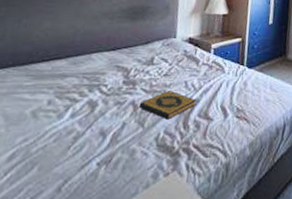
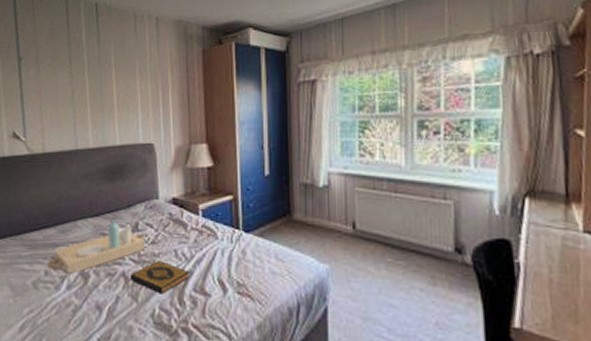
serving tray: none [52,55,159,103] -> present [47,221,145,274]

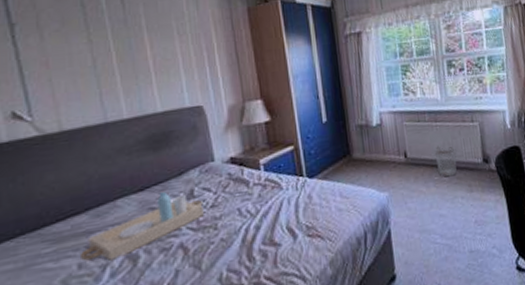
hardback book: present [129,261,190,294] -> none [189,222,258,256]
wastebasket: none [390,220,420,261] -> present [434,144,457,177]

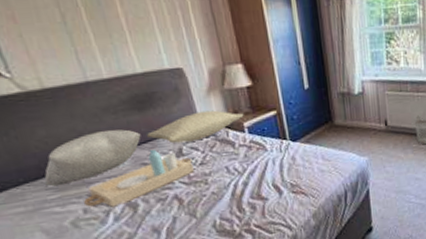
pillow: none [43,171,153,238] -> present [44,129,141,187]
pillow: none [158,147,260,185] -> present [146,110,244,144]

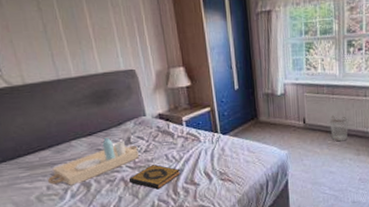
pillow: present [44,129,141,187] -> none [18,119,98,166]
pillow: present [146,110,244,144] -> none [102,105,183,133]
hardback book: none [183,178,246,207] -> present [128,164,181,190]

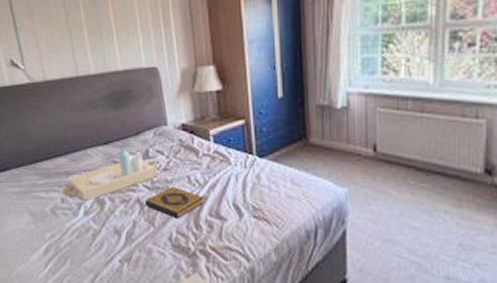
wastebasket: present [329,114,349,142] -> none [414,142,446,184]

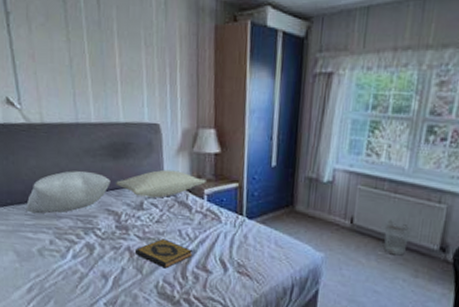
pillow: none [36,124,115,173] -> present [26,170,111,214]
serving tray: present [63,149,157,201] -> none [52,198,150,245]
pillow: none [119,113,211,144] -> present [115,169,206,198]
wastebasket: none [414,142,446,184] -> present [384,218,412,256]

